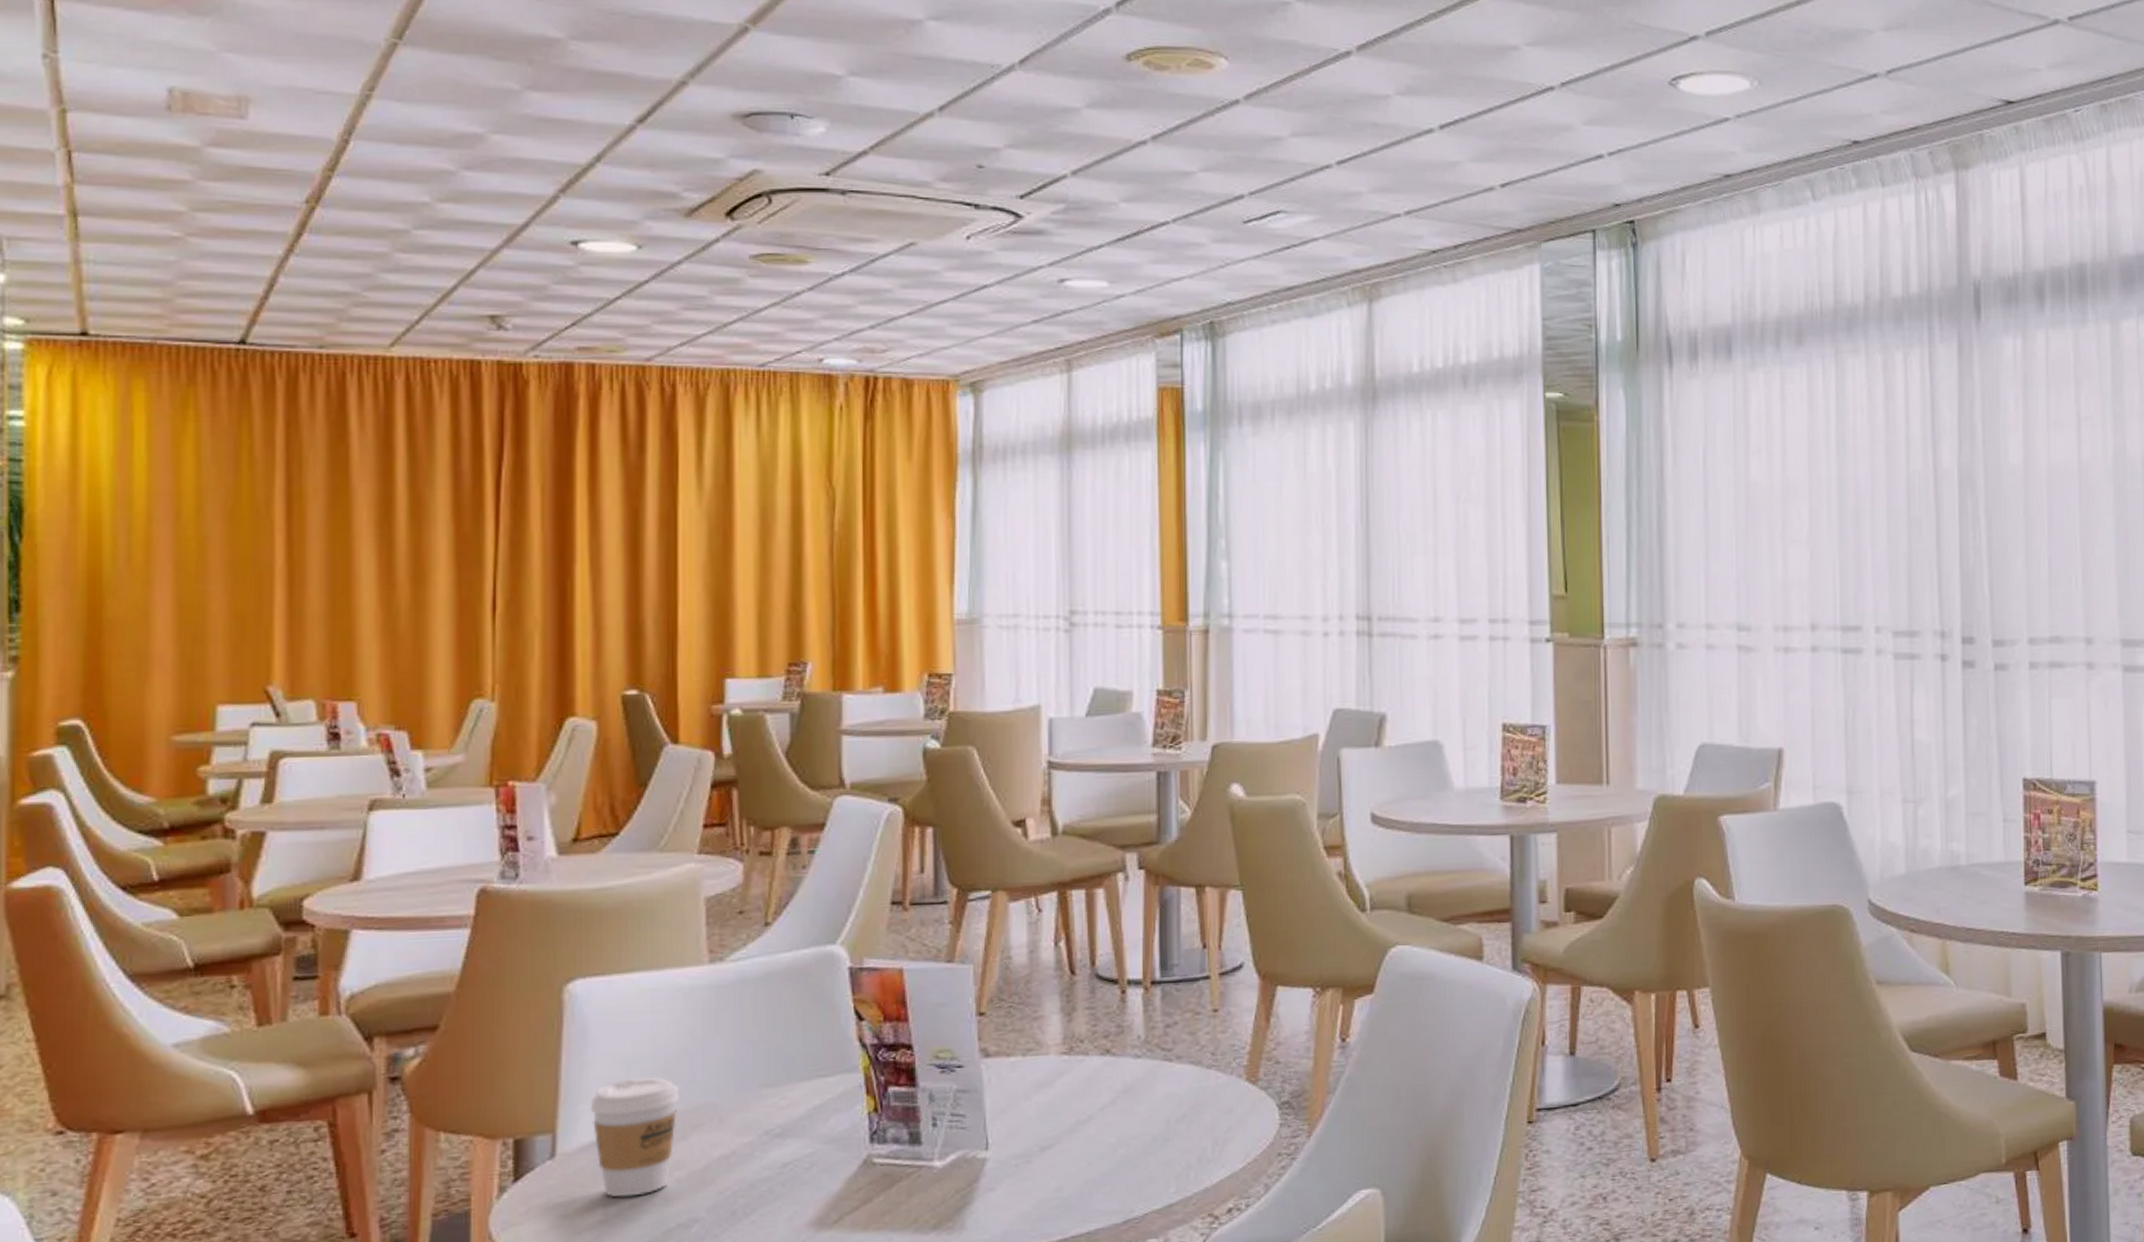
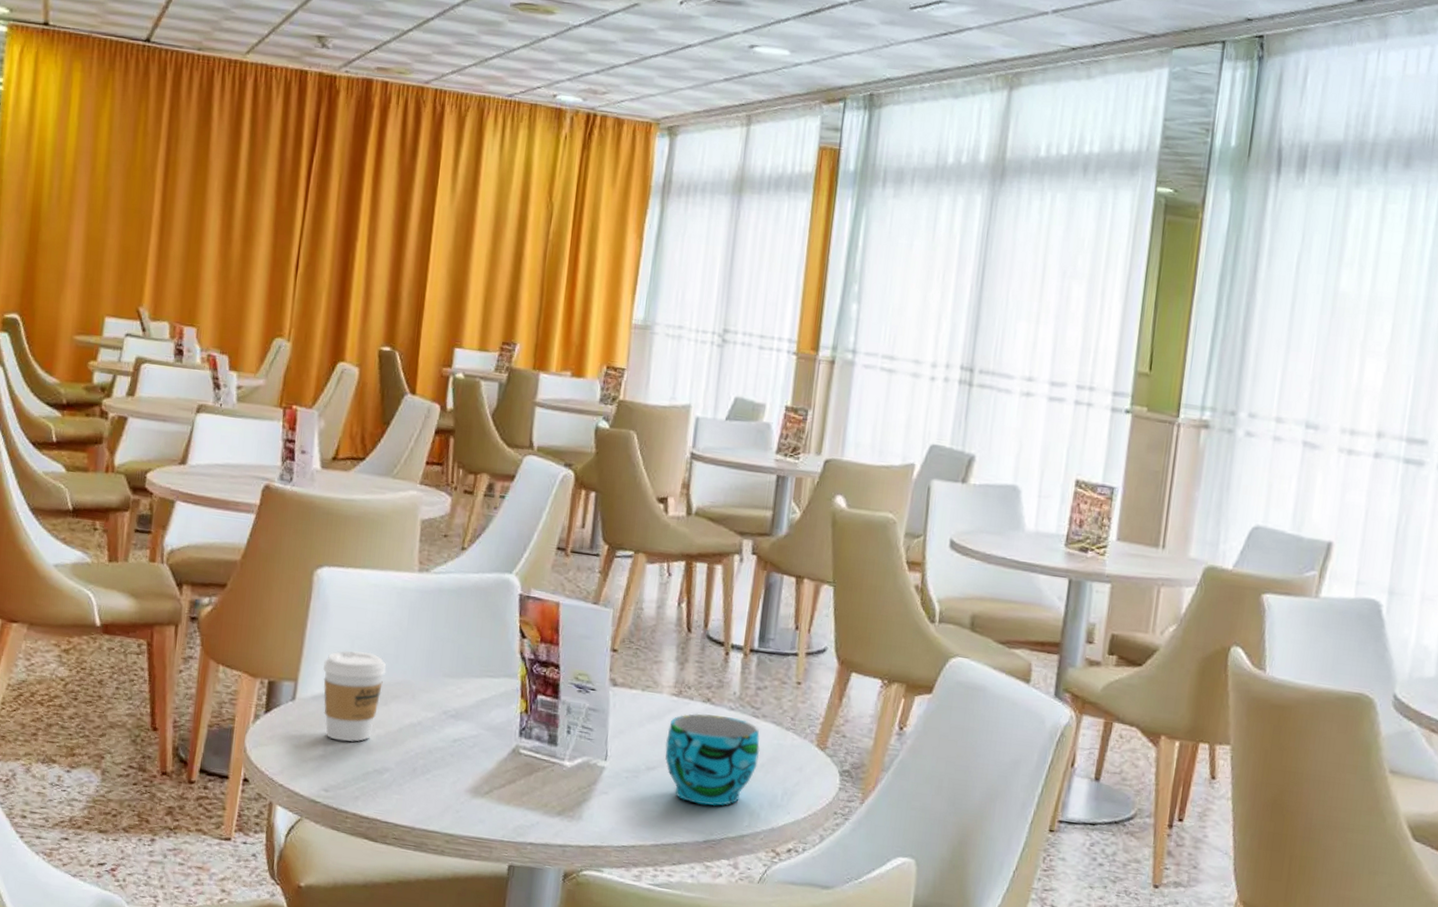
cup: none [1060,1066,1179,1179] -> present [665,713,760,807]

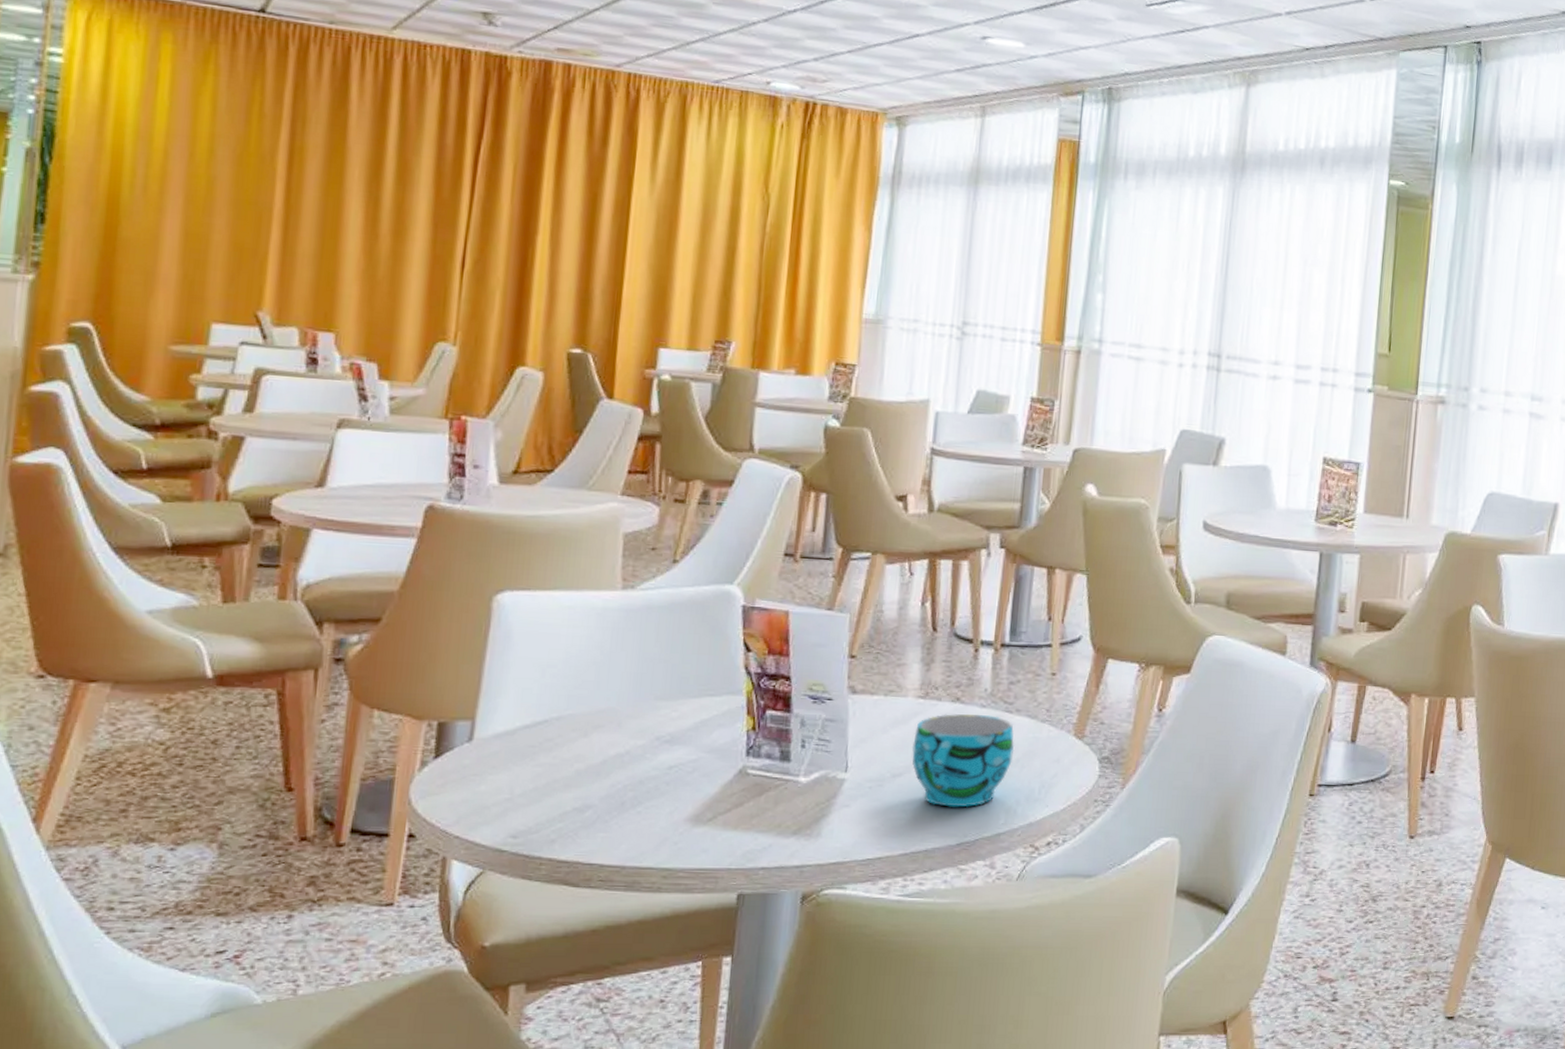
coffee cup: present [323,650,386,742] -> none [507,680,586,781]

